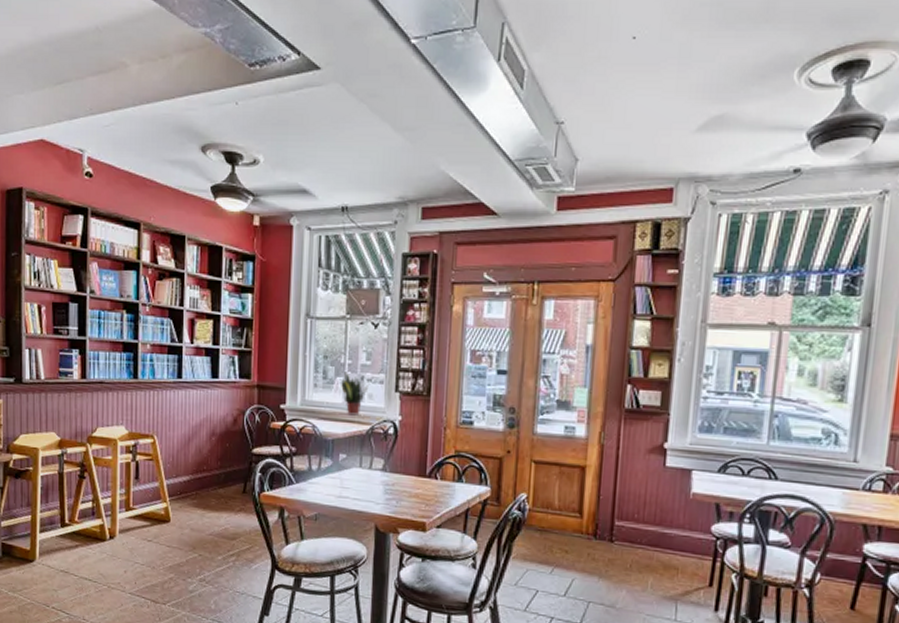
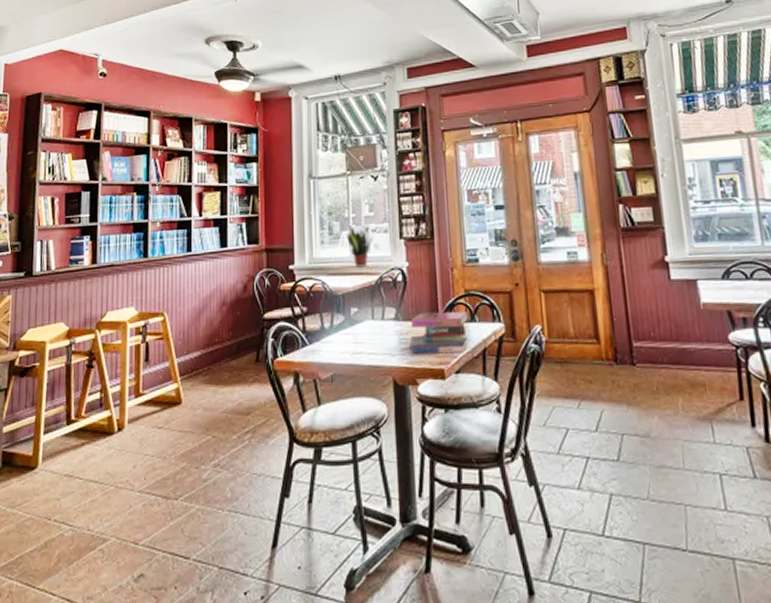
books: none [394,467,456,510] -> present [409,311,469,354]

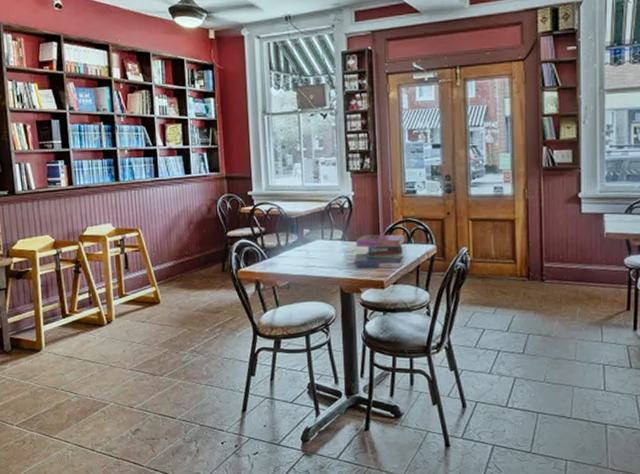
potted plant: present [347,225,374,268] -> none [299,158,323,195]

